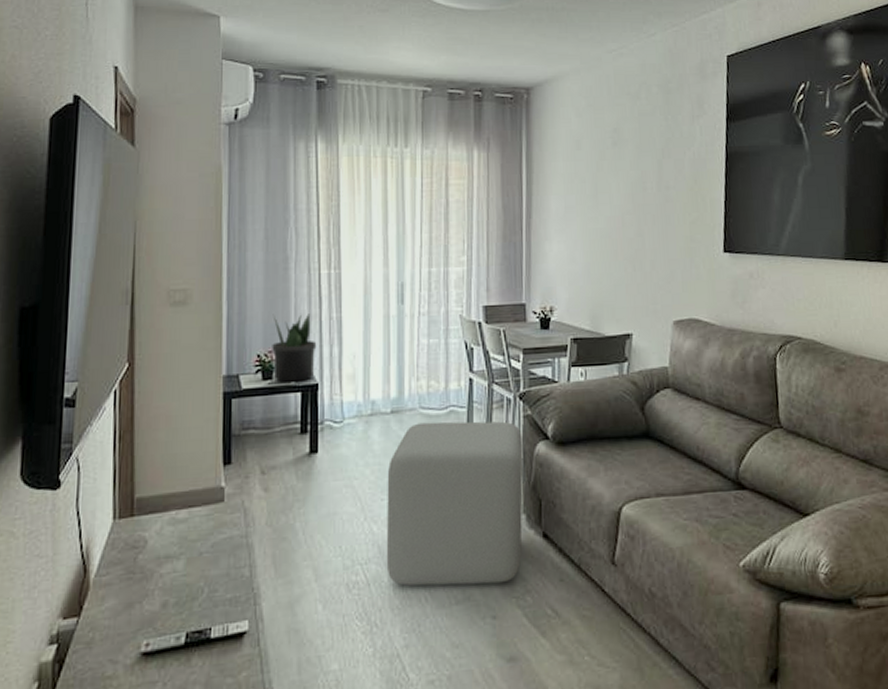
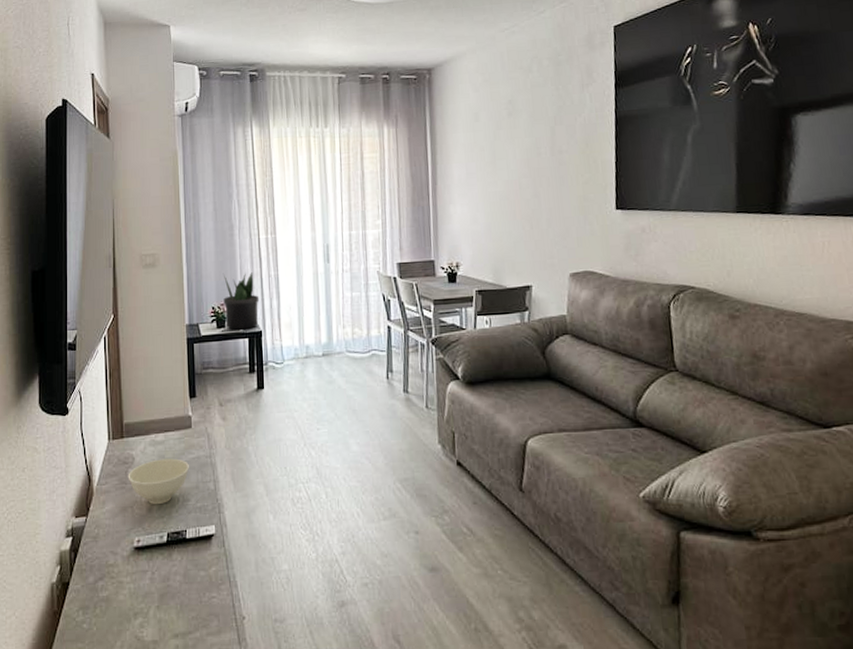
bowl: none [137,539,218,599] -> present [128,458,189,505]
pouf: present [386,421,523,586] -> none [321,363,439,504]

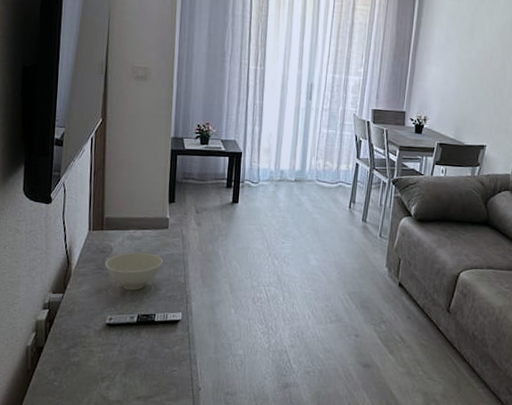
planter: present [223,272,259,330] -> none [209,95,243,149]

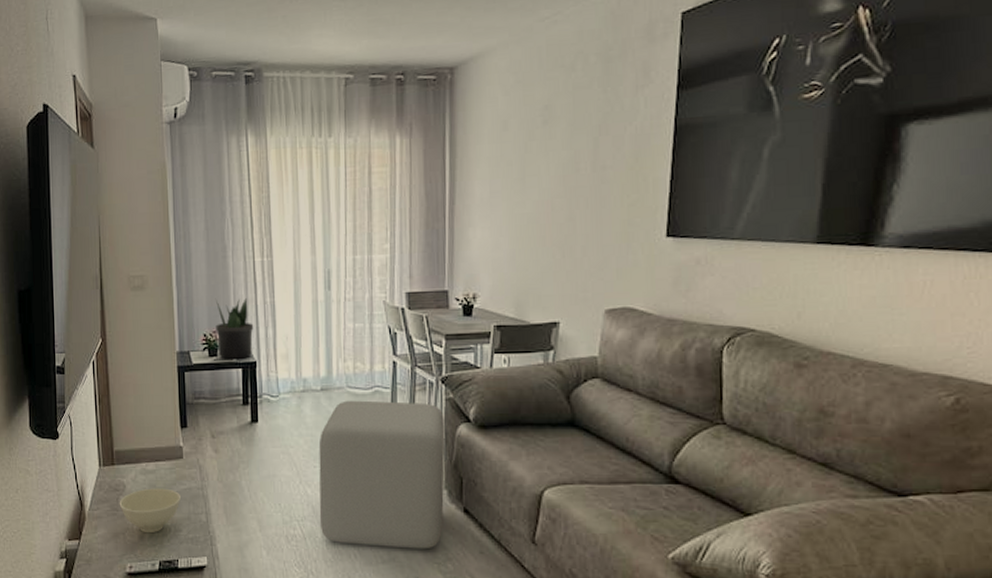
planter: none [209,95,243,149] -> present [215,298,254,359]
pouf: none [282,191,392,314] -> present [318,400,445,549]

